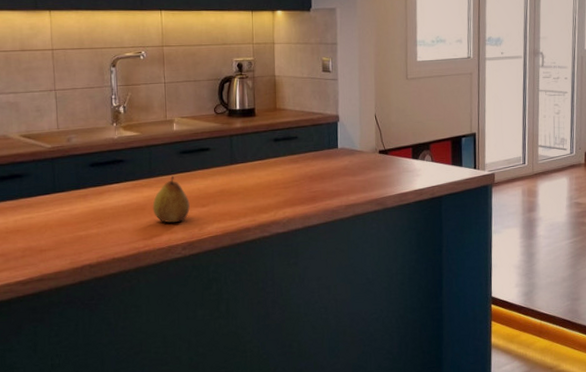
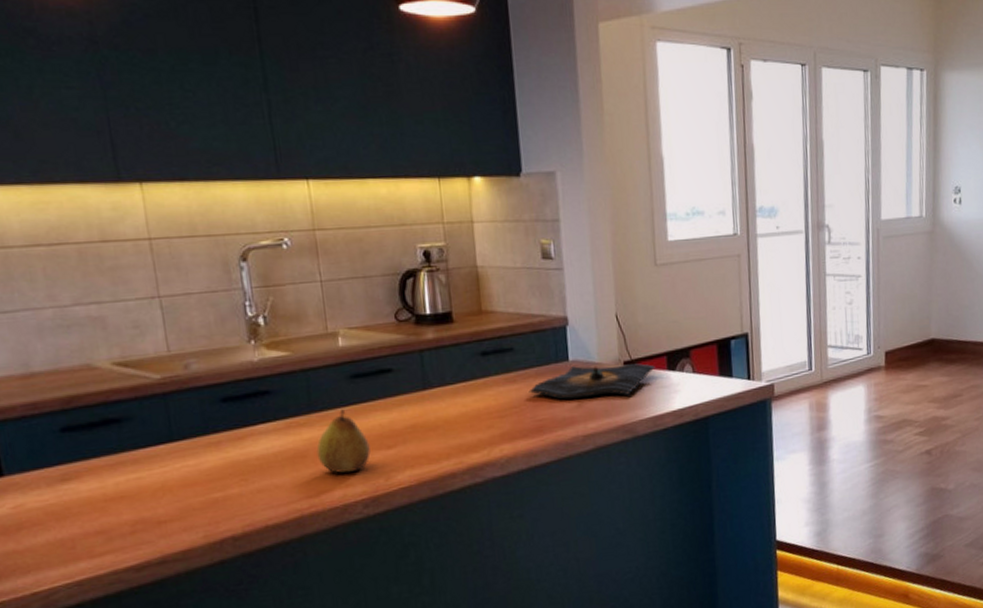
tequila: none [307,152,403,177] -> present [529,363,655,399]

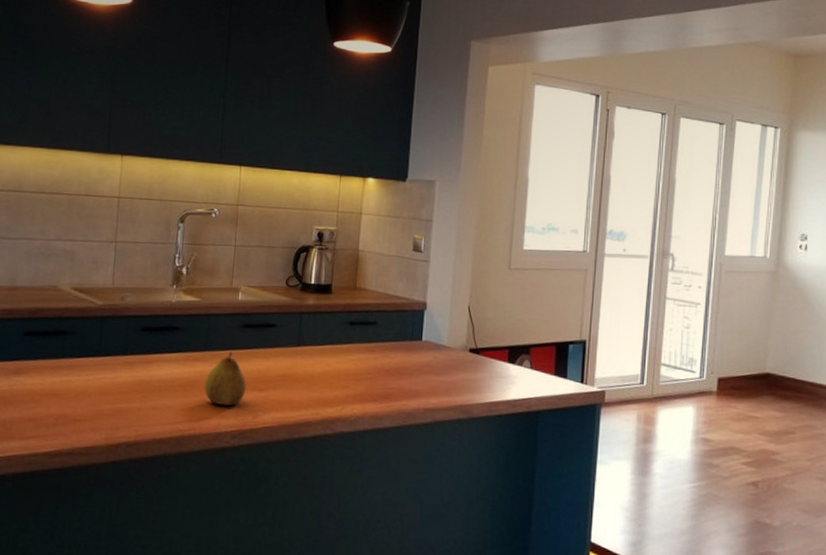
tequila: present [529,363,655,399] -> none [384,346,497,380]

